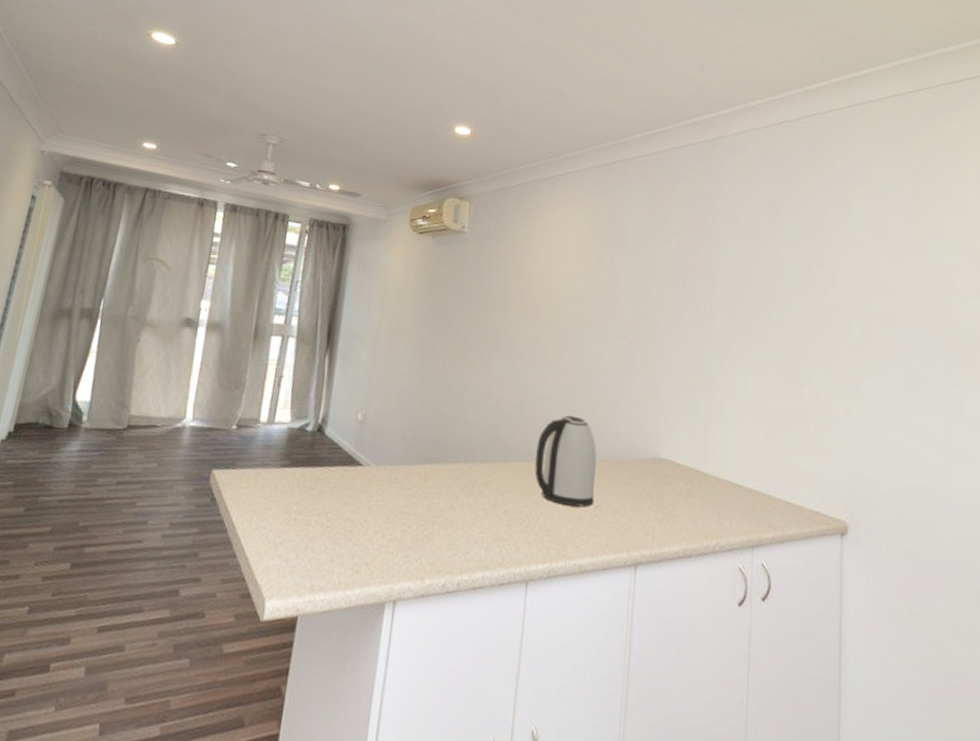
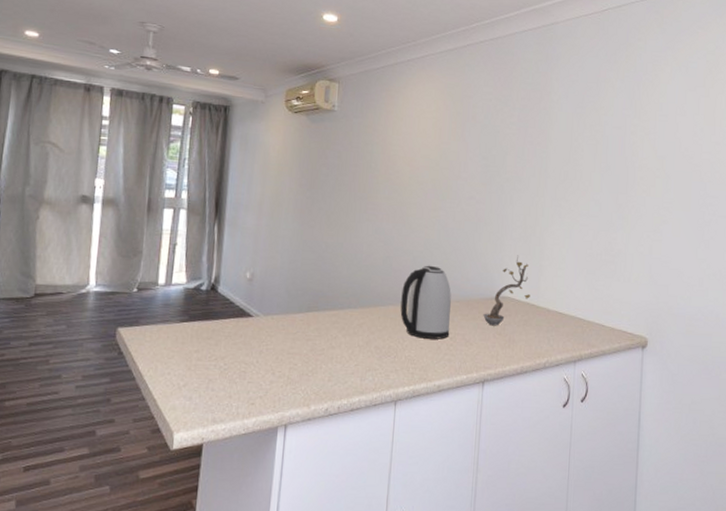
plant: none [635,408,695,495] -> present [483,255,530,326]

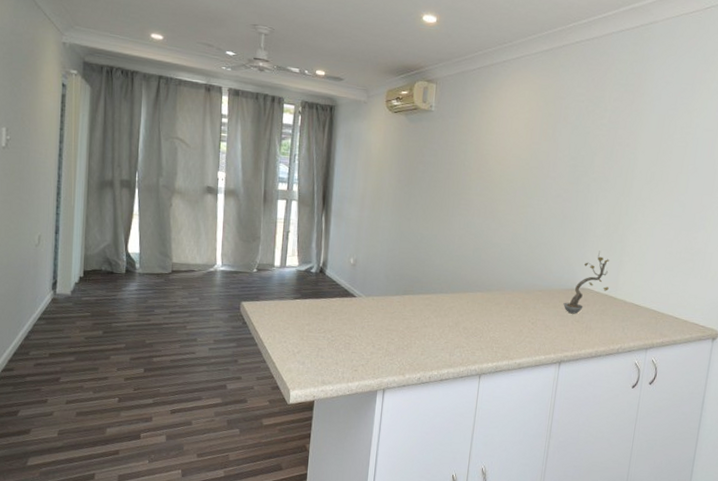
kettle: present [400,265,451,340] -> none [487,257,535,324]

